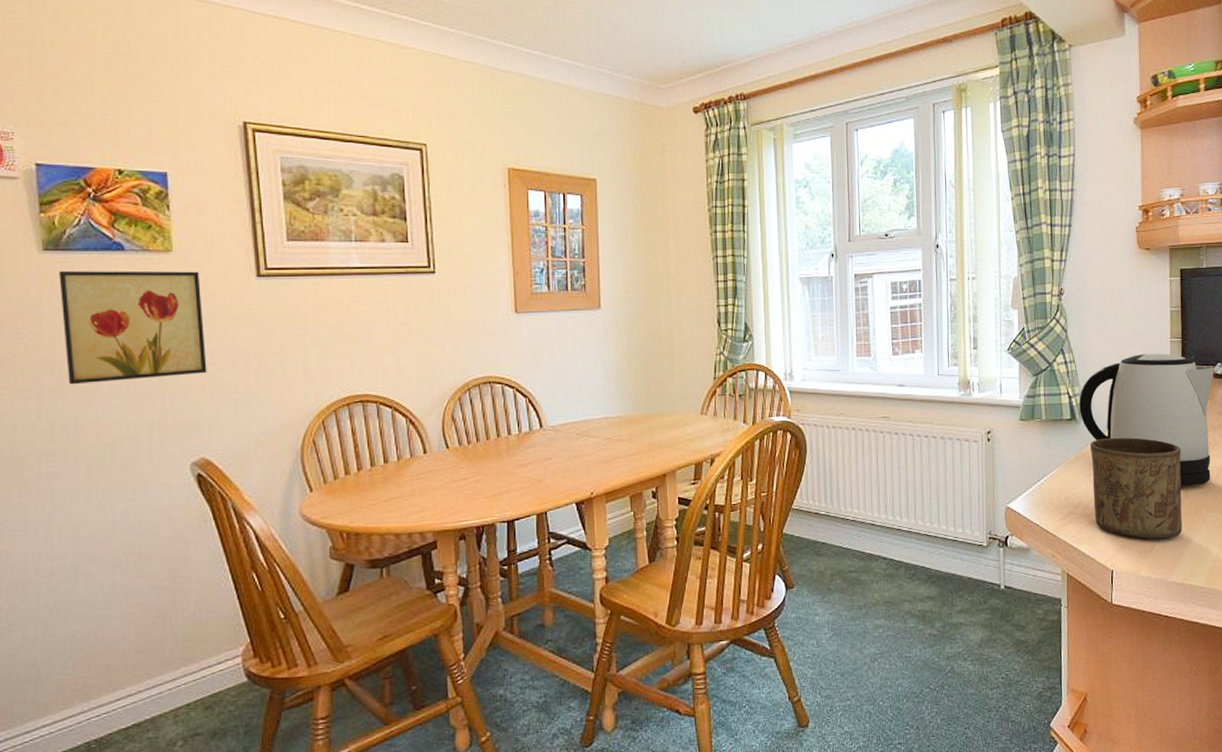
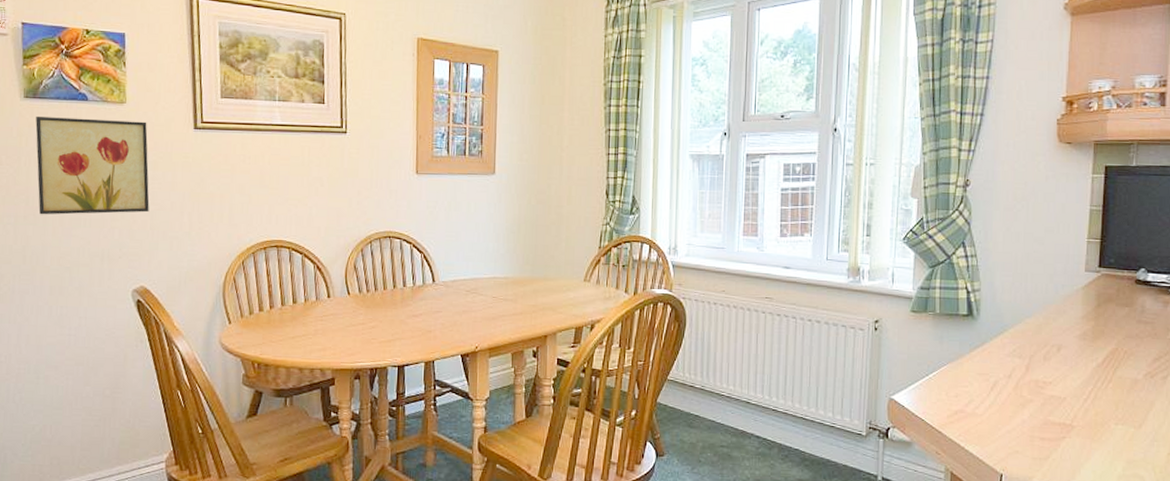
kettle: present [1079,353,1215,487] -> none [978,252,1137,396]
cup: present [1089,437,1183,539] -> none [986,337,1091,448]

